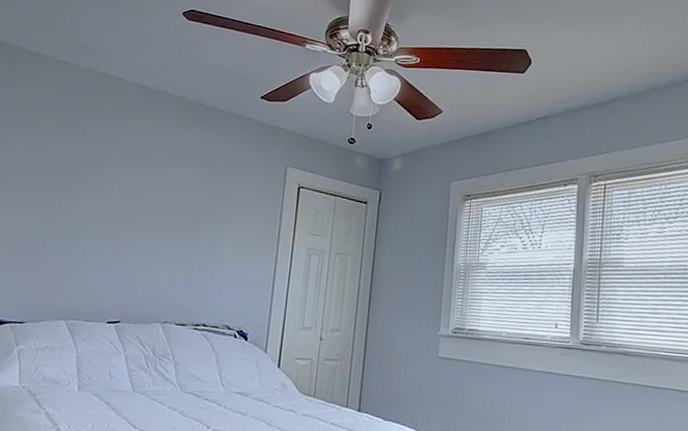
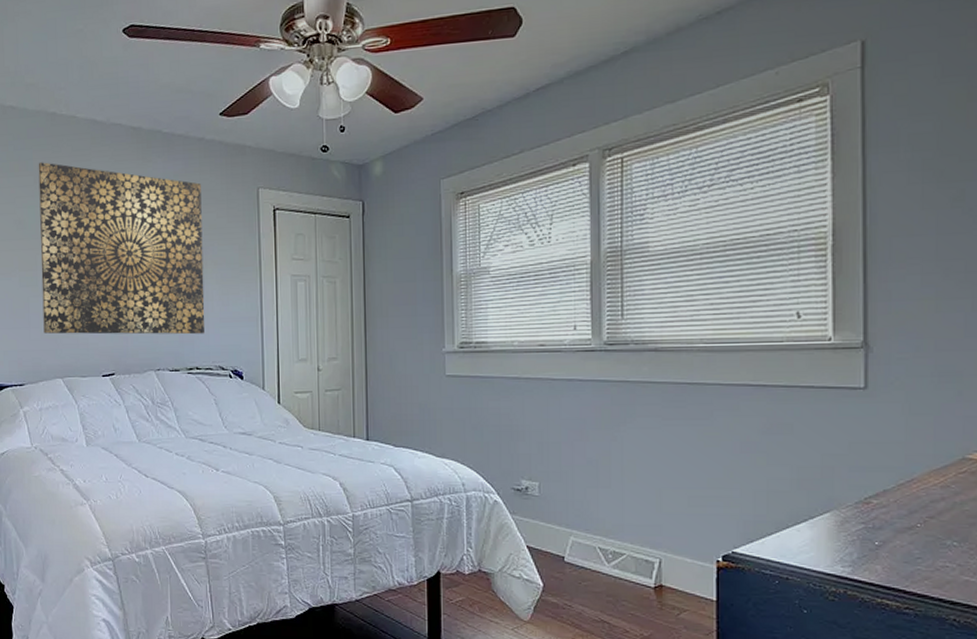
wall art: none [55,115,234,293] -> present [38,162,205,335]

